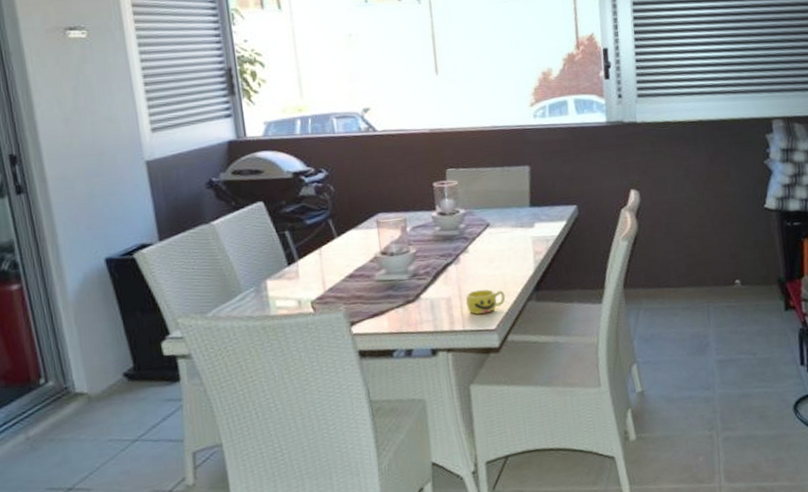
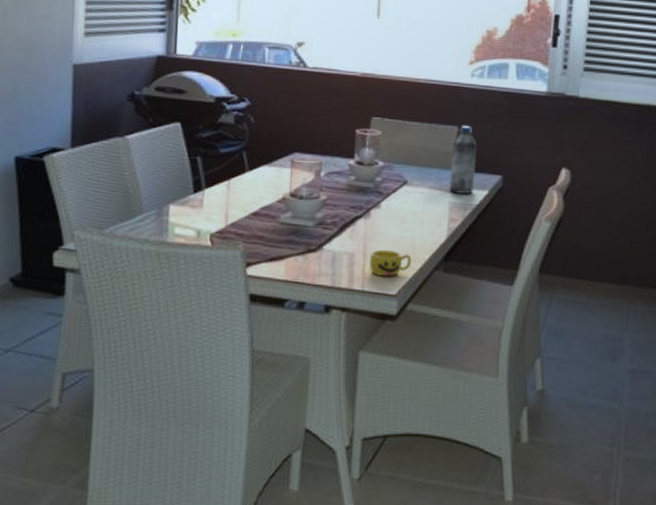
water bottle: none [526,163,553,228] -> present [449,125,478,194]

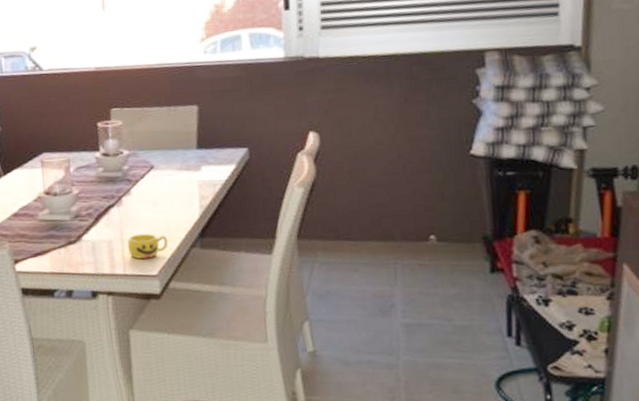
water bottle: present [449,125,478,194] -> none [194,103,221,172]

